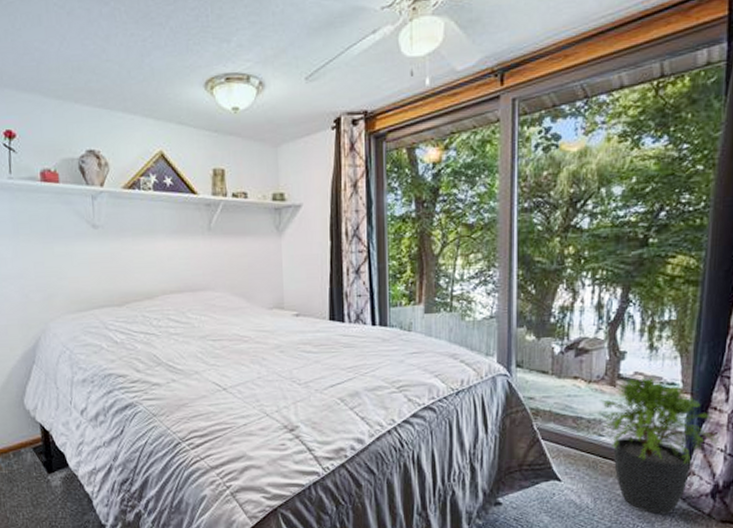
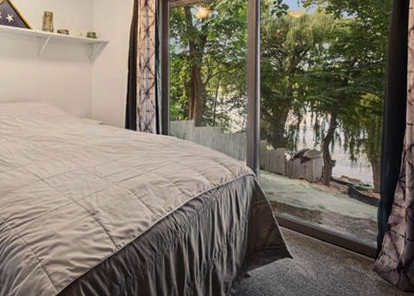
potted plant: present [598,376,720,515] -> none [318,180,401,286]

